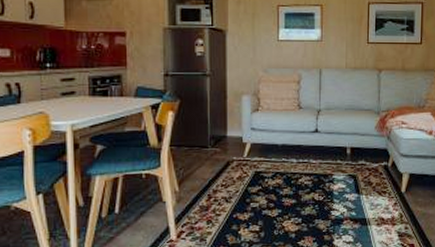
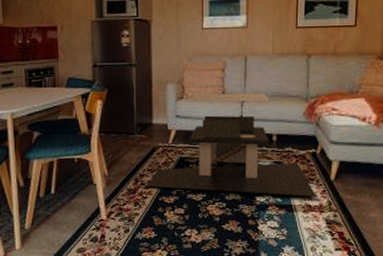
coffee table: none [220,105,388,210] -> present [146,93,316,197]

